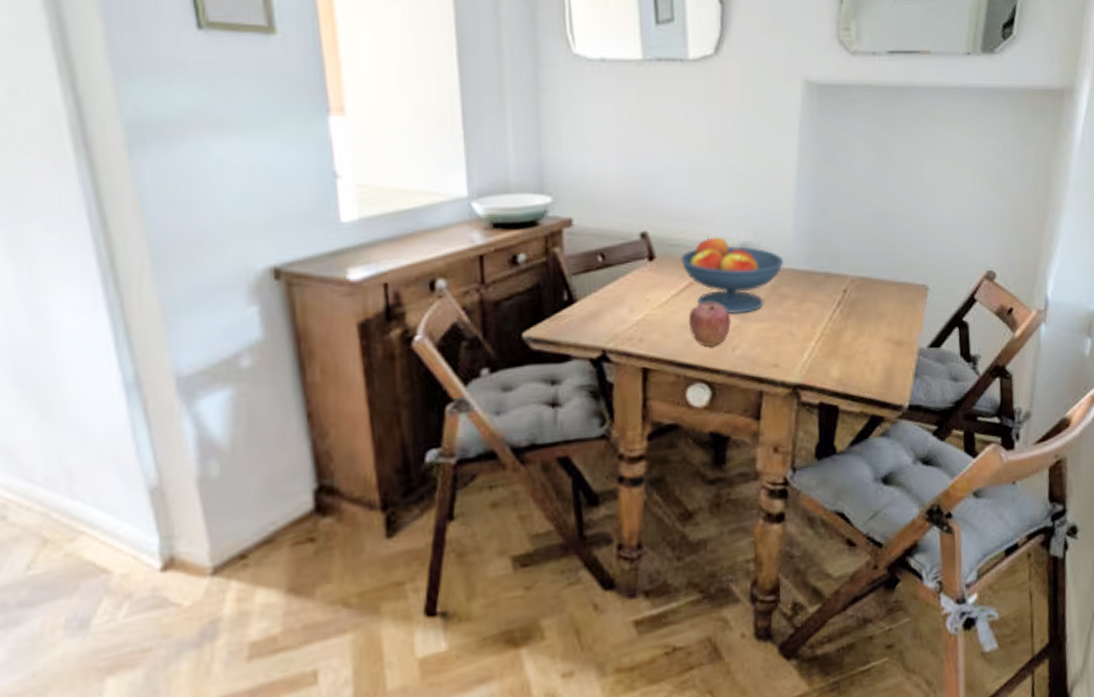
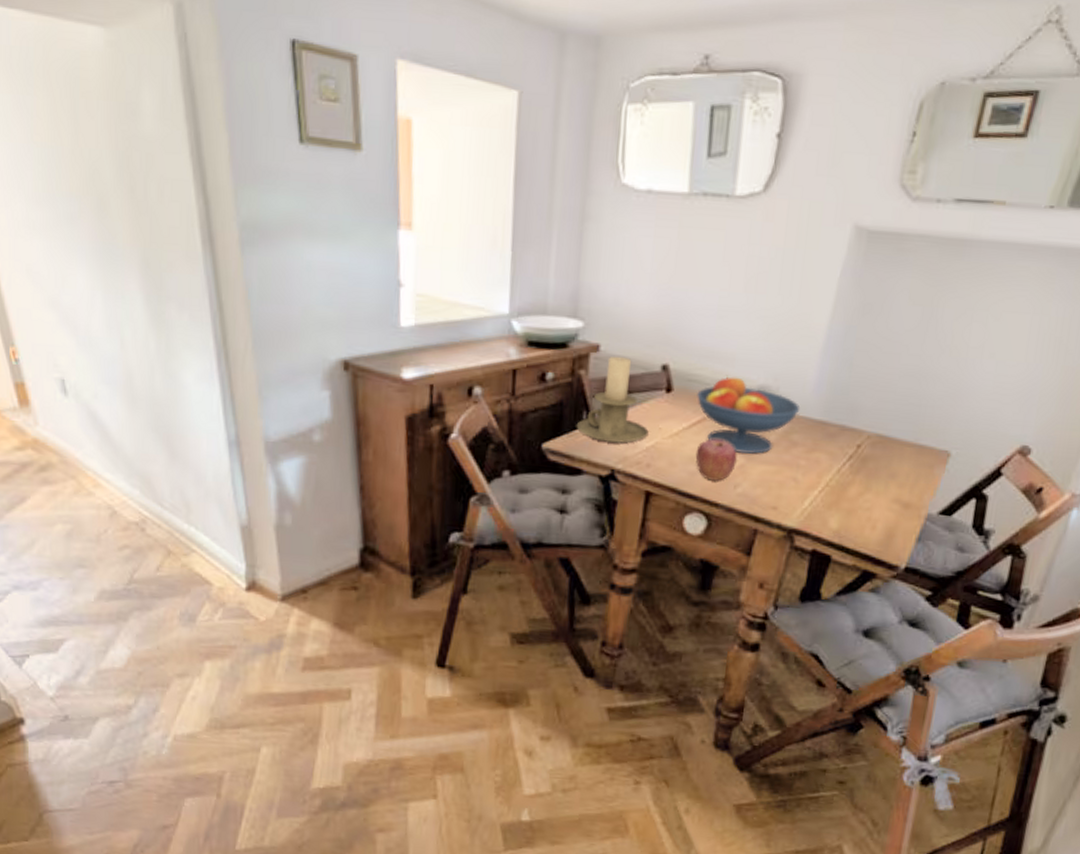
candle holder: none [557,228,637,322] -> present [576,356,649,443]

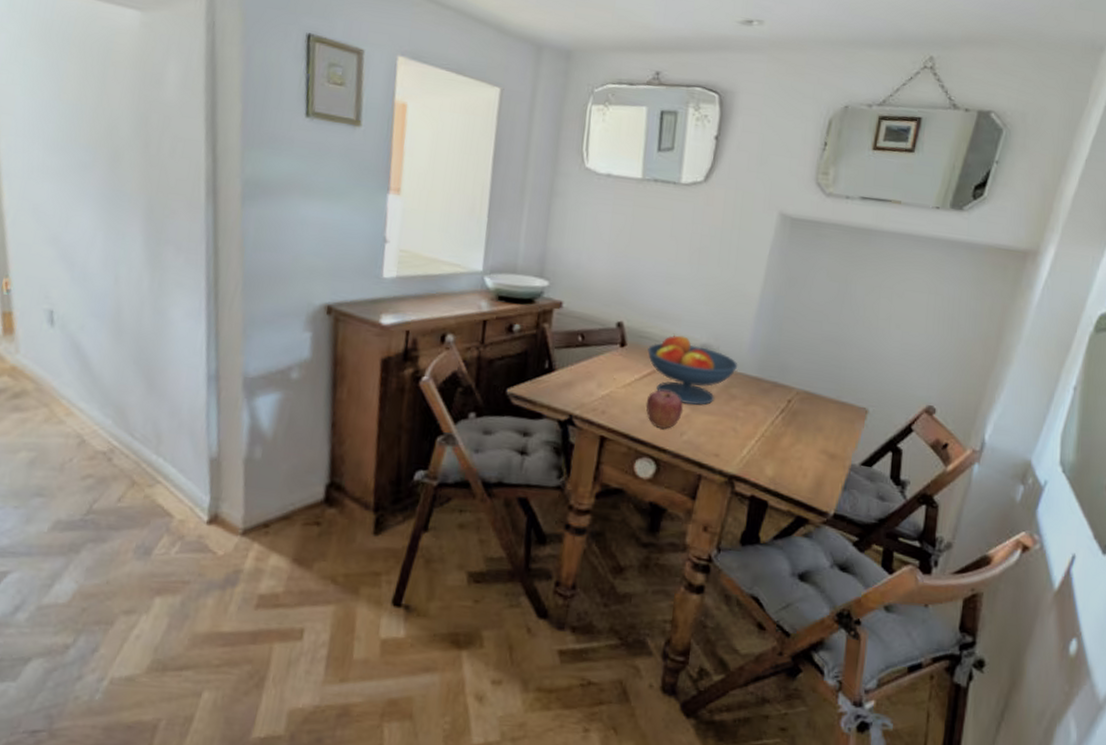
candle holder: present [576,356,649,443] -> none [539,312,604,391]

